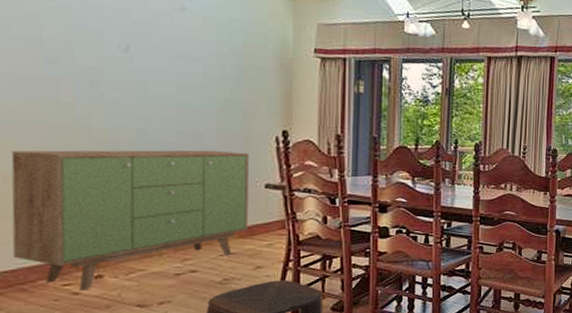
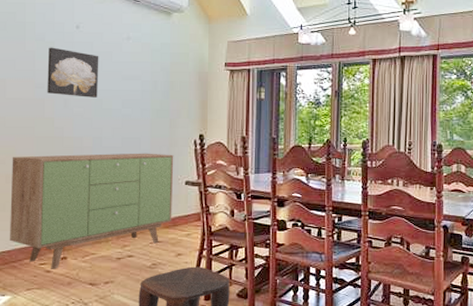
wall art: none [61,10,142,80] -> present [47,47,99,98]

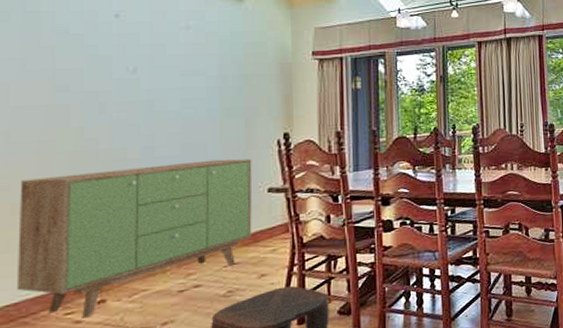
wall art: present [47,47,99,98] -> none [73,41,148,100]

